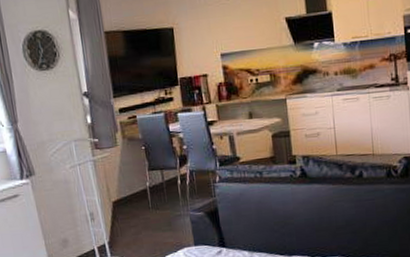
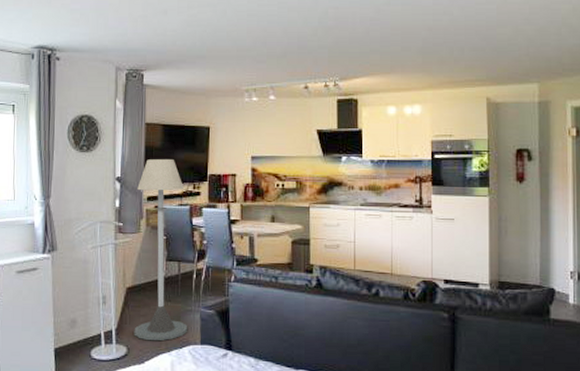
floor lamp: none [107,67,180,250] -> present [134,159,188,341]

